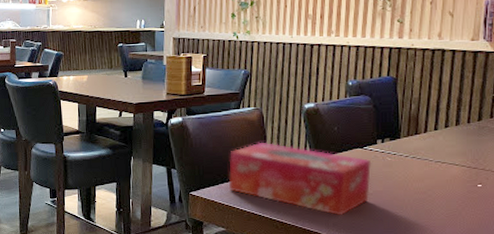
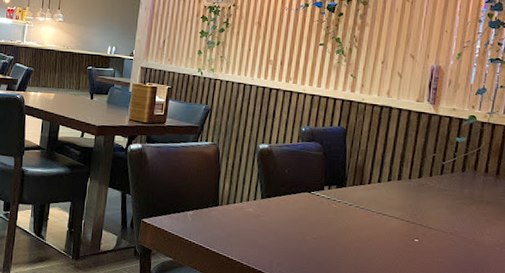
tissue box: present [228,142,372,216] -> none [180,176,318,257]

